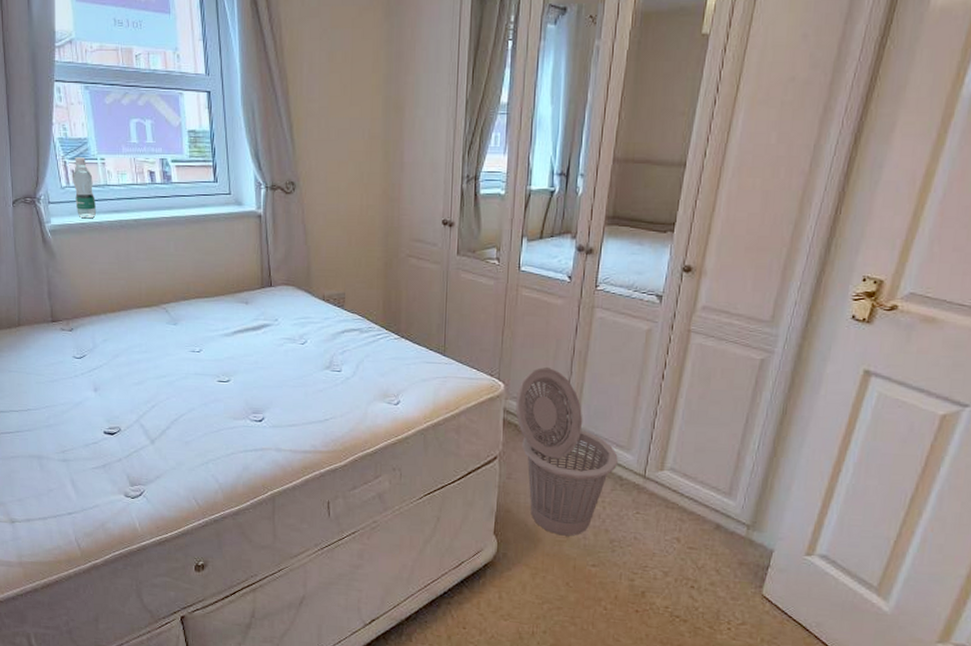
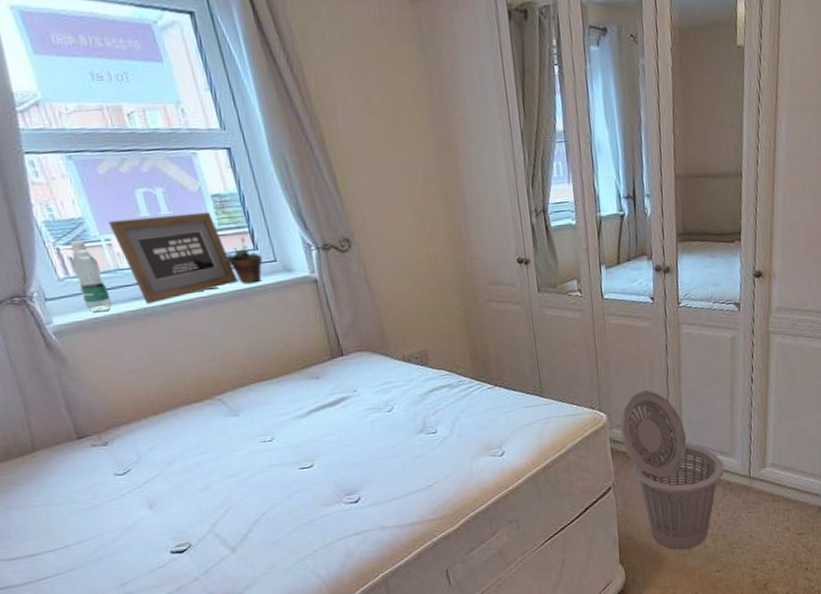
picture frame: none [106,143,196,217] -> present [108,211,238,304]
succulent plant: none [190,169,219,212] -> present [225,237,262,285]

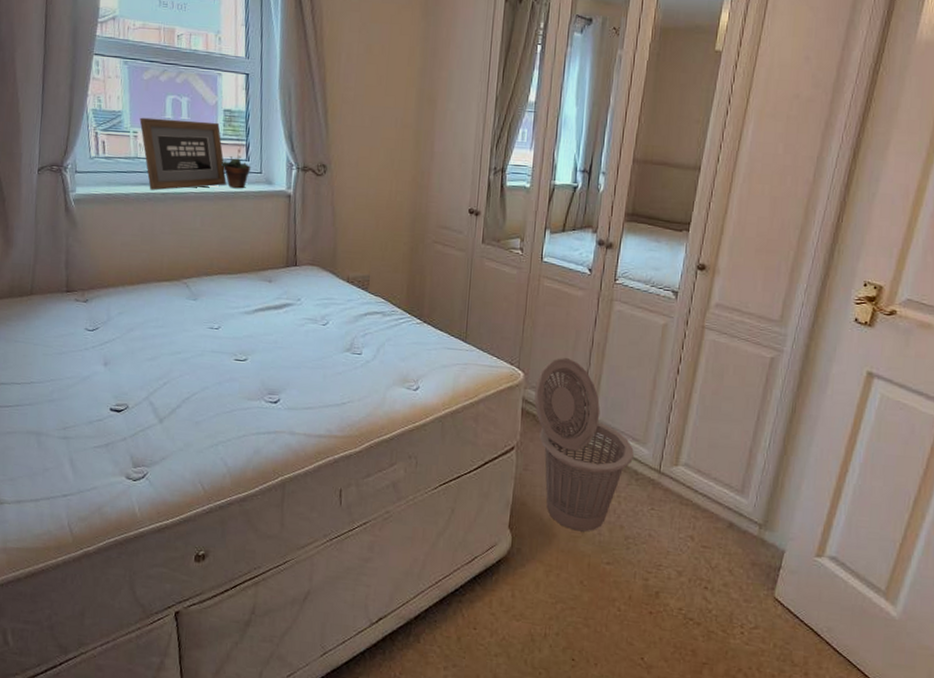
bottle: present [70,240,112,313] -> none [102,129,125,190]

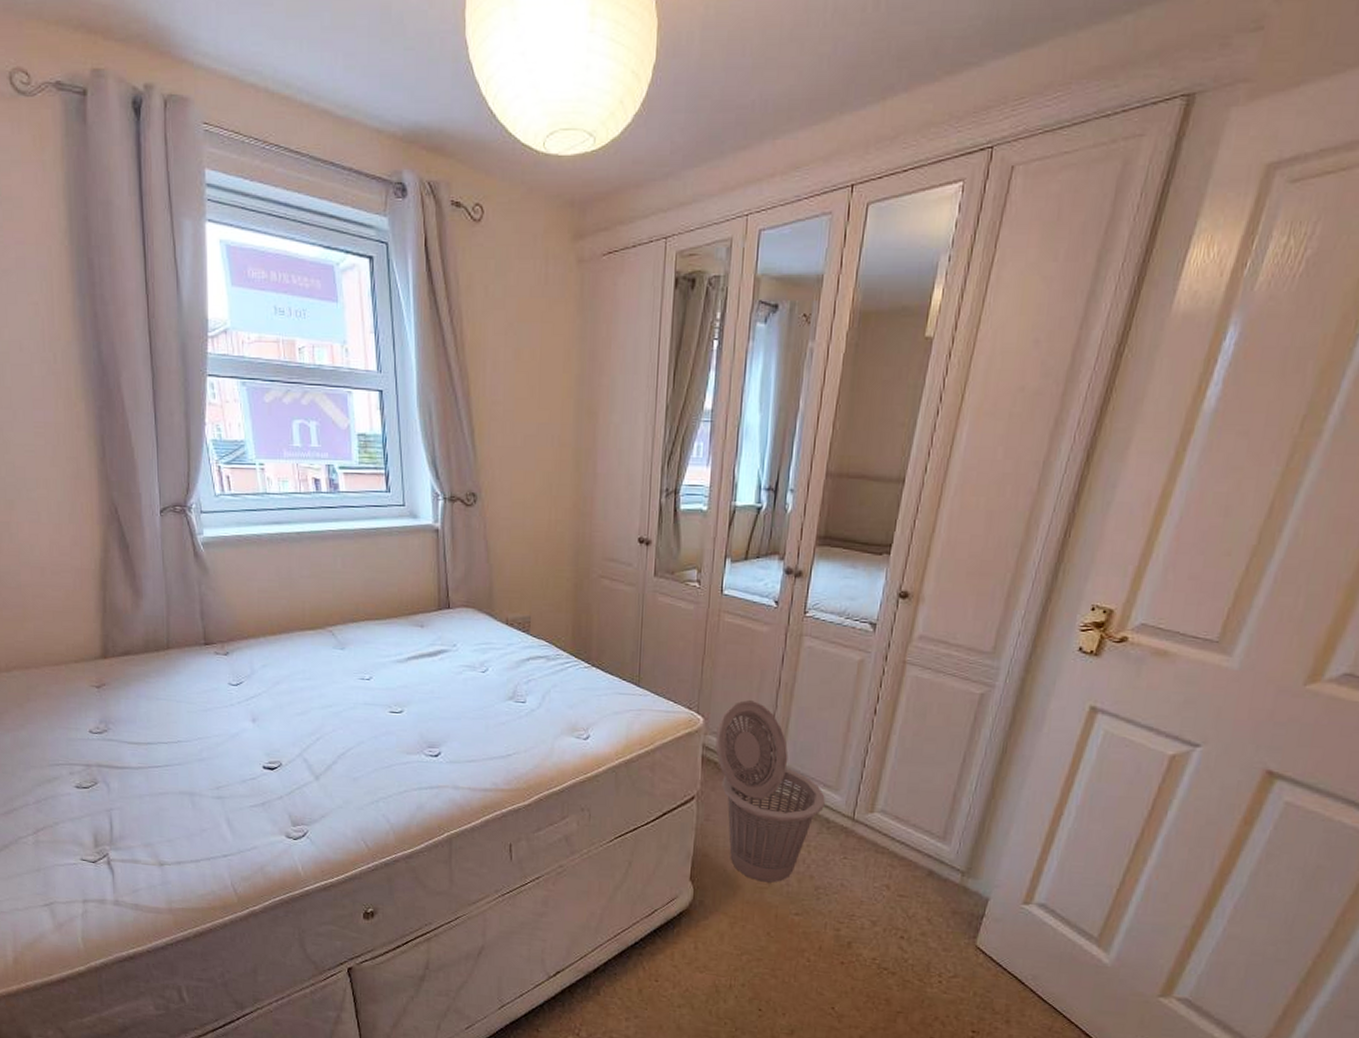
picture frame: present [139,117,227,191] -> none [265,447,367,530]
succulent plant: present [221,148,250,189] -> none [360,478,392,525]

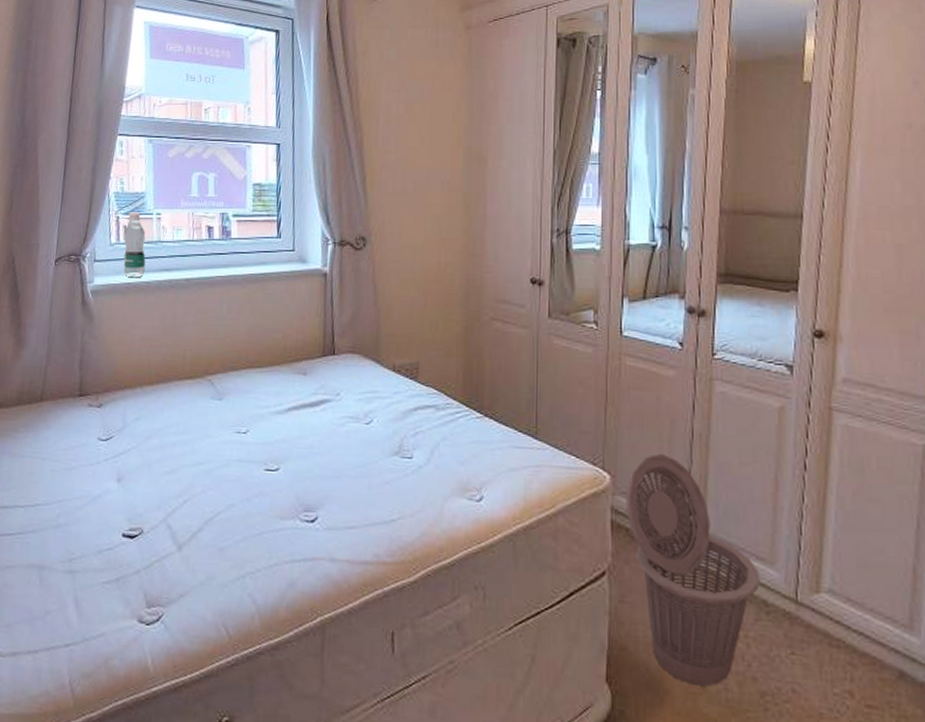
bottle: none [228,461,255,531] -> present [123,212,146,278]

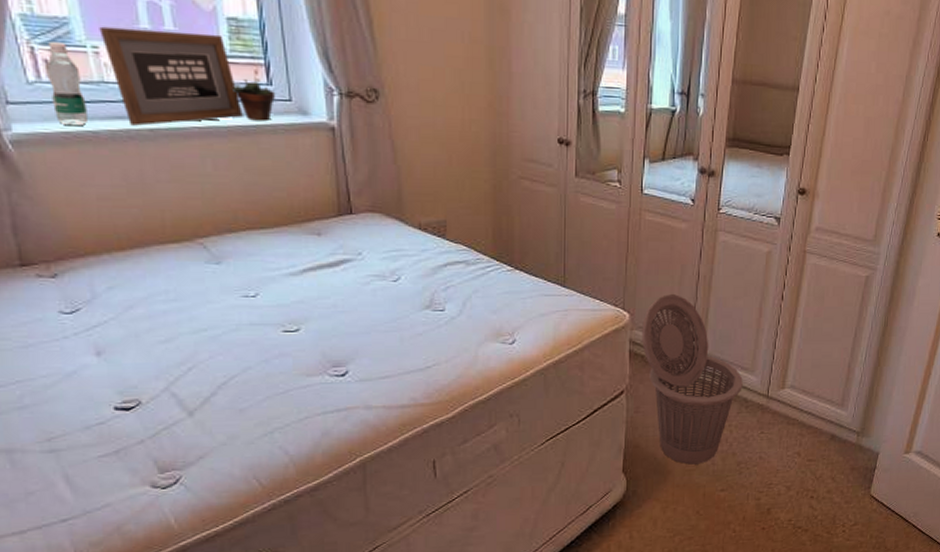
picture frame: none [163,197,256,276] -> present [99,26,243,126]
succulent plant: none [250,224,282,270] -> present [233,68,275,122]

